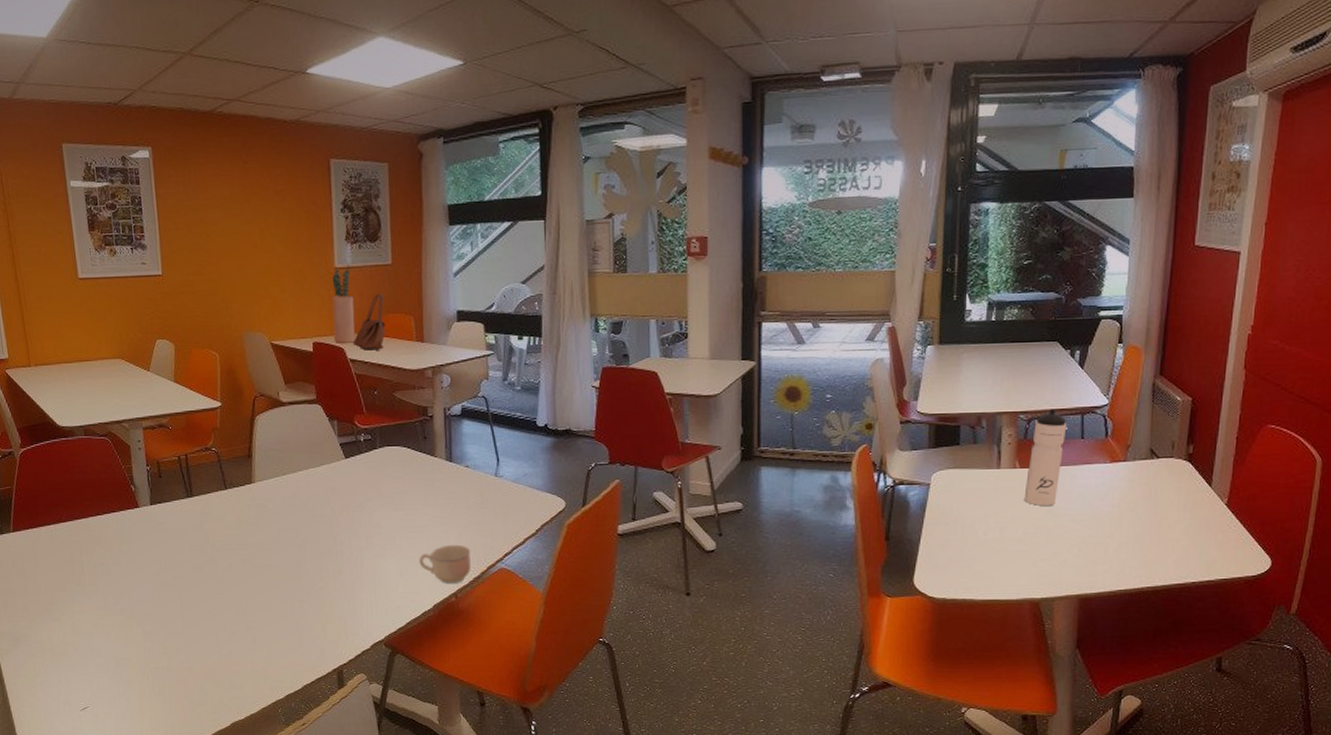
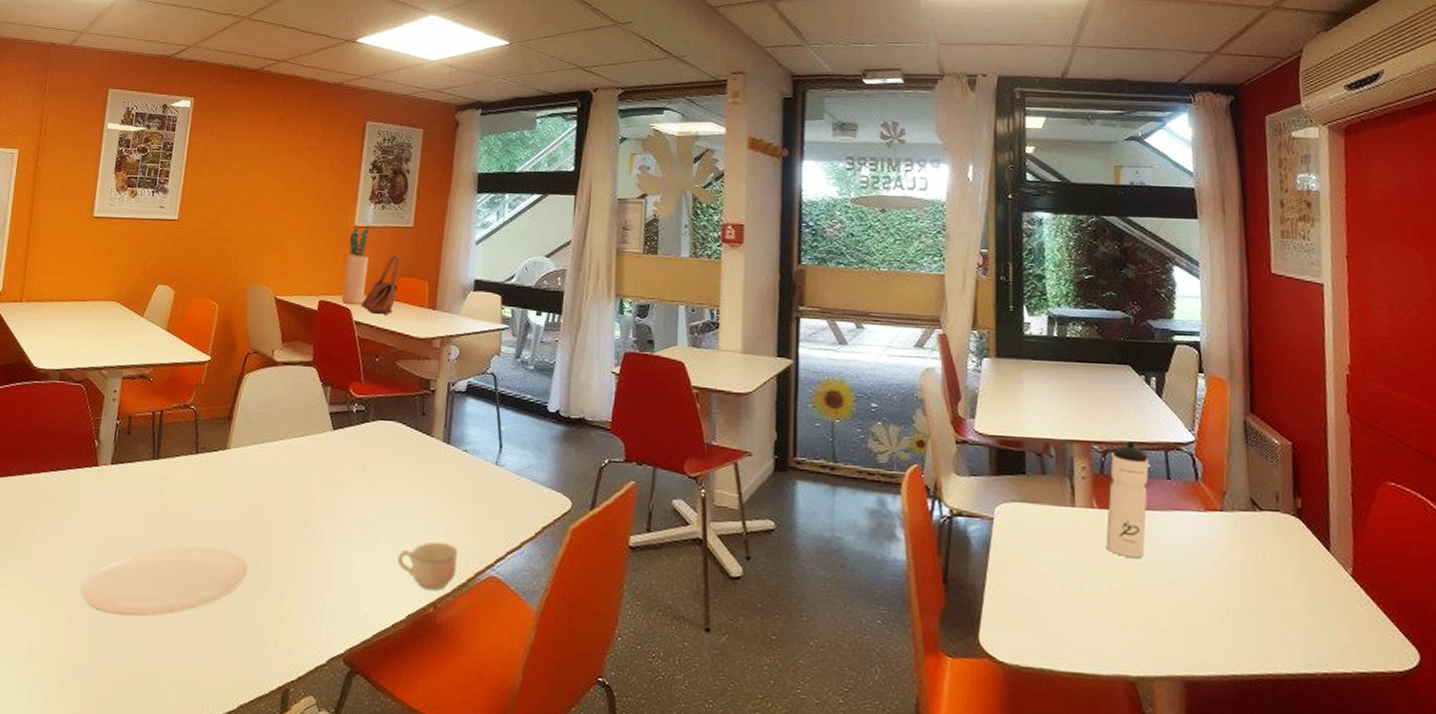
plate: none [148,566,291,627] -> present [80,546,249,617]

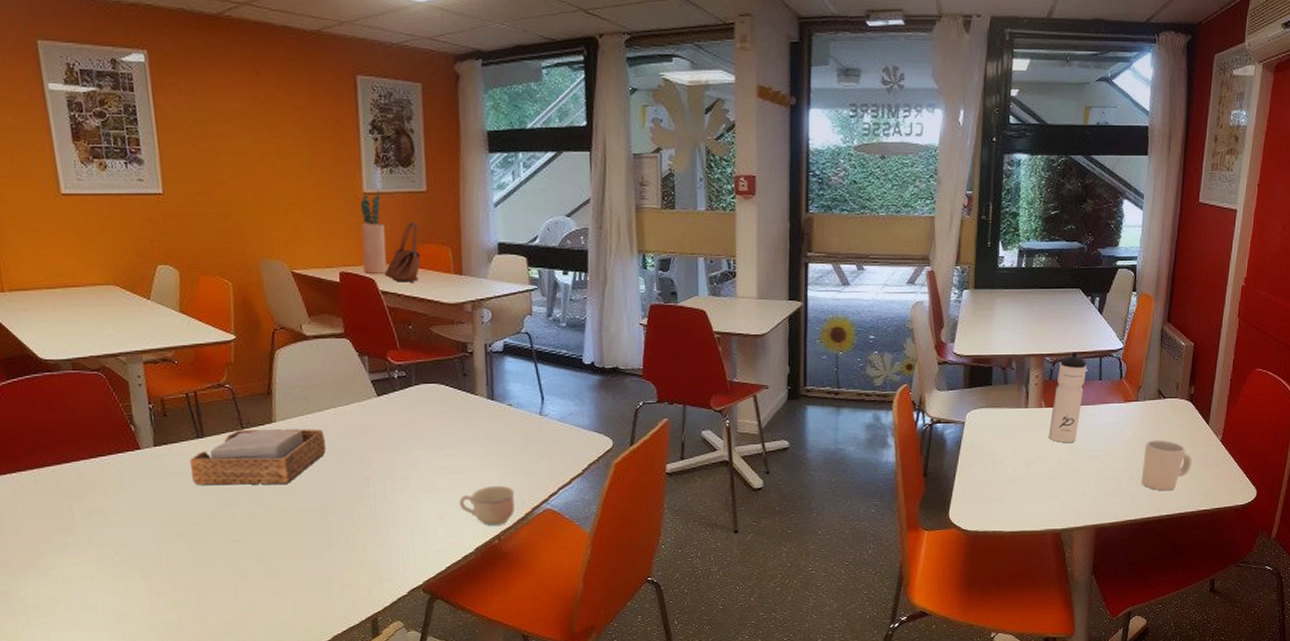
plate: present [80,546,249,617] -> none [154,511,319,578]
napkin holder: none [138,454,274,519] -> present [189,429,326,486]
mug: none [1242,565,1314,640] -> present [1142,440,1192,491]

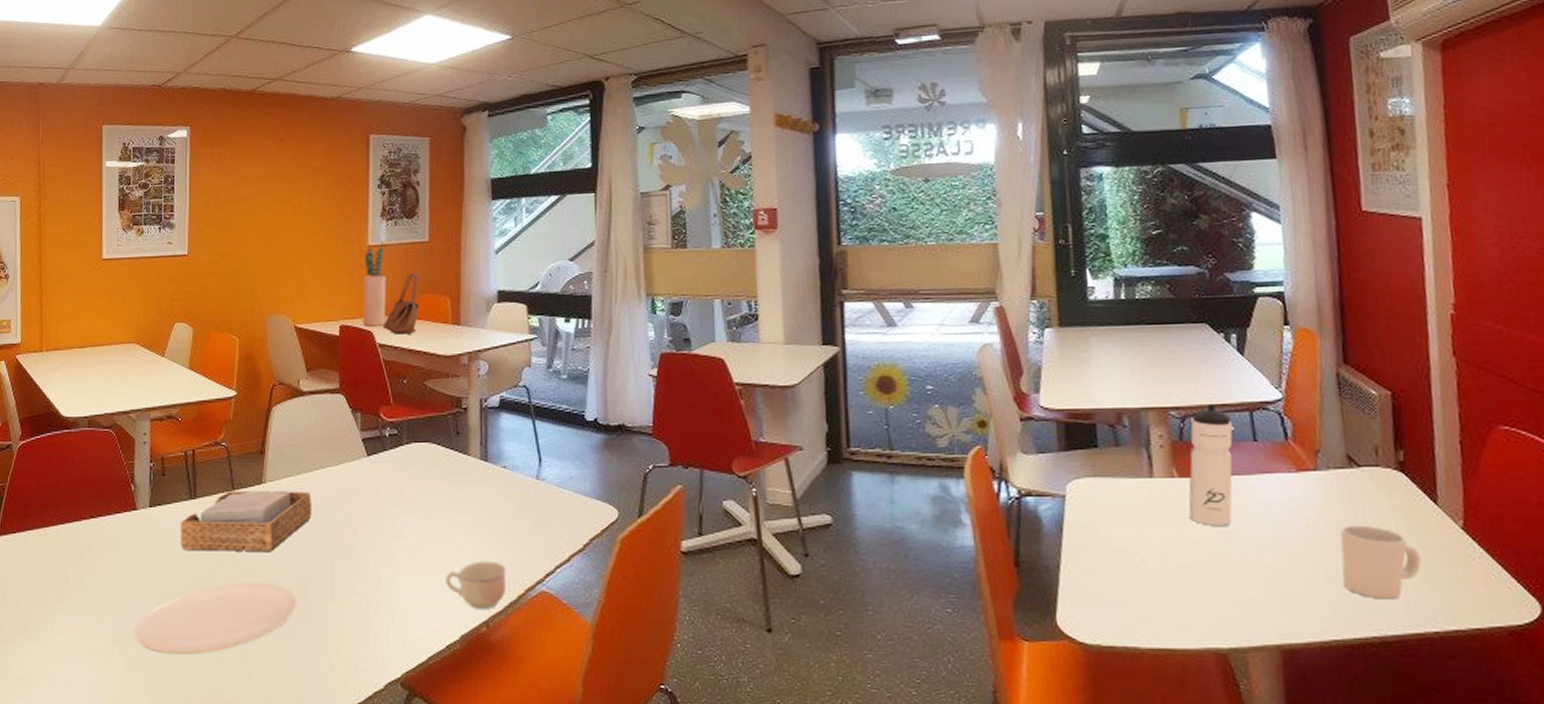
plate: none [154,511,319,578] -> present [134,582,297,655]

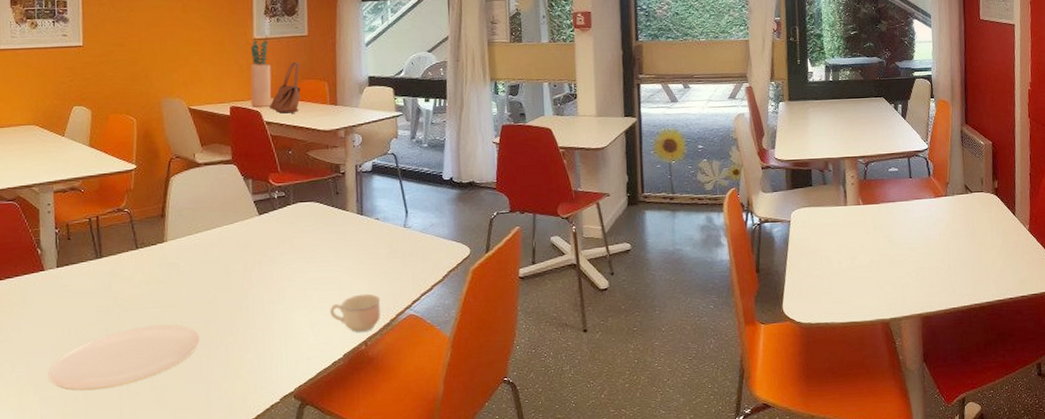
napkin holder: present [180,491,311,553] -> none [87,246,211,303]
water bottle: present [1188,404,1234,527] -> none [868,153,898,237]
mug: present [1340,525,1422,600] -> none [958,231,1005,279]

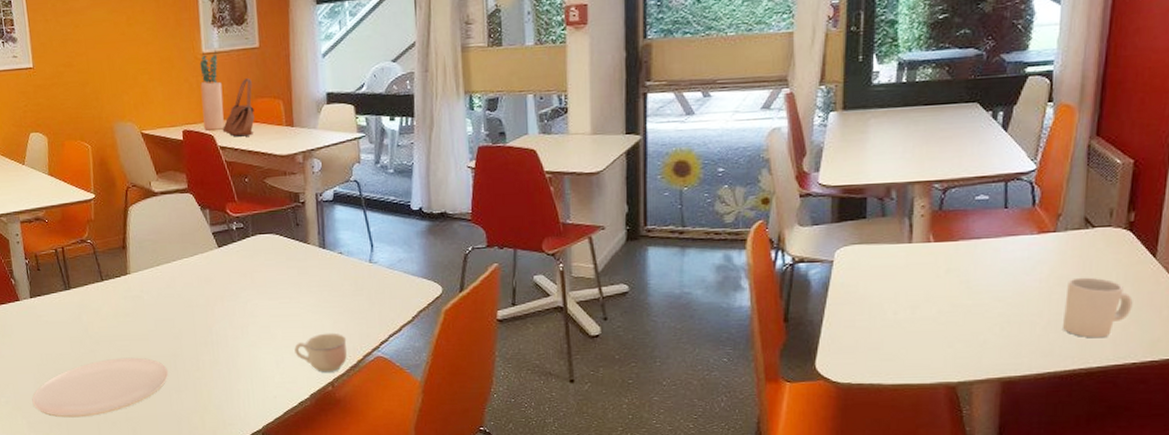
mug: none [958,231,1005,279] -> present [1063,277,1133,338]

